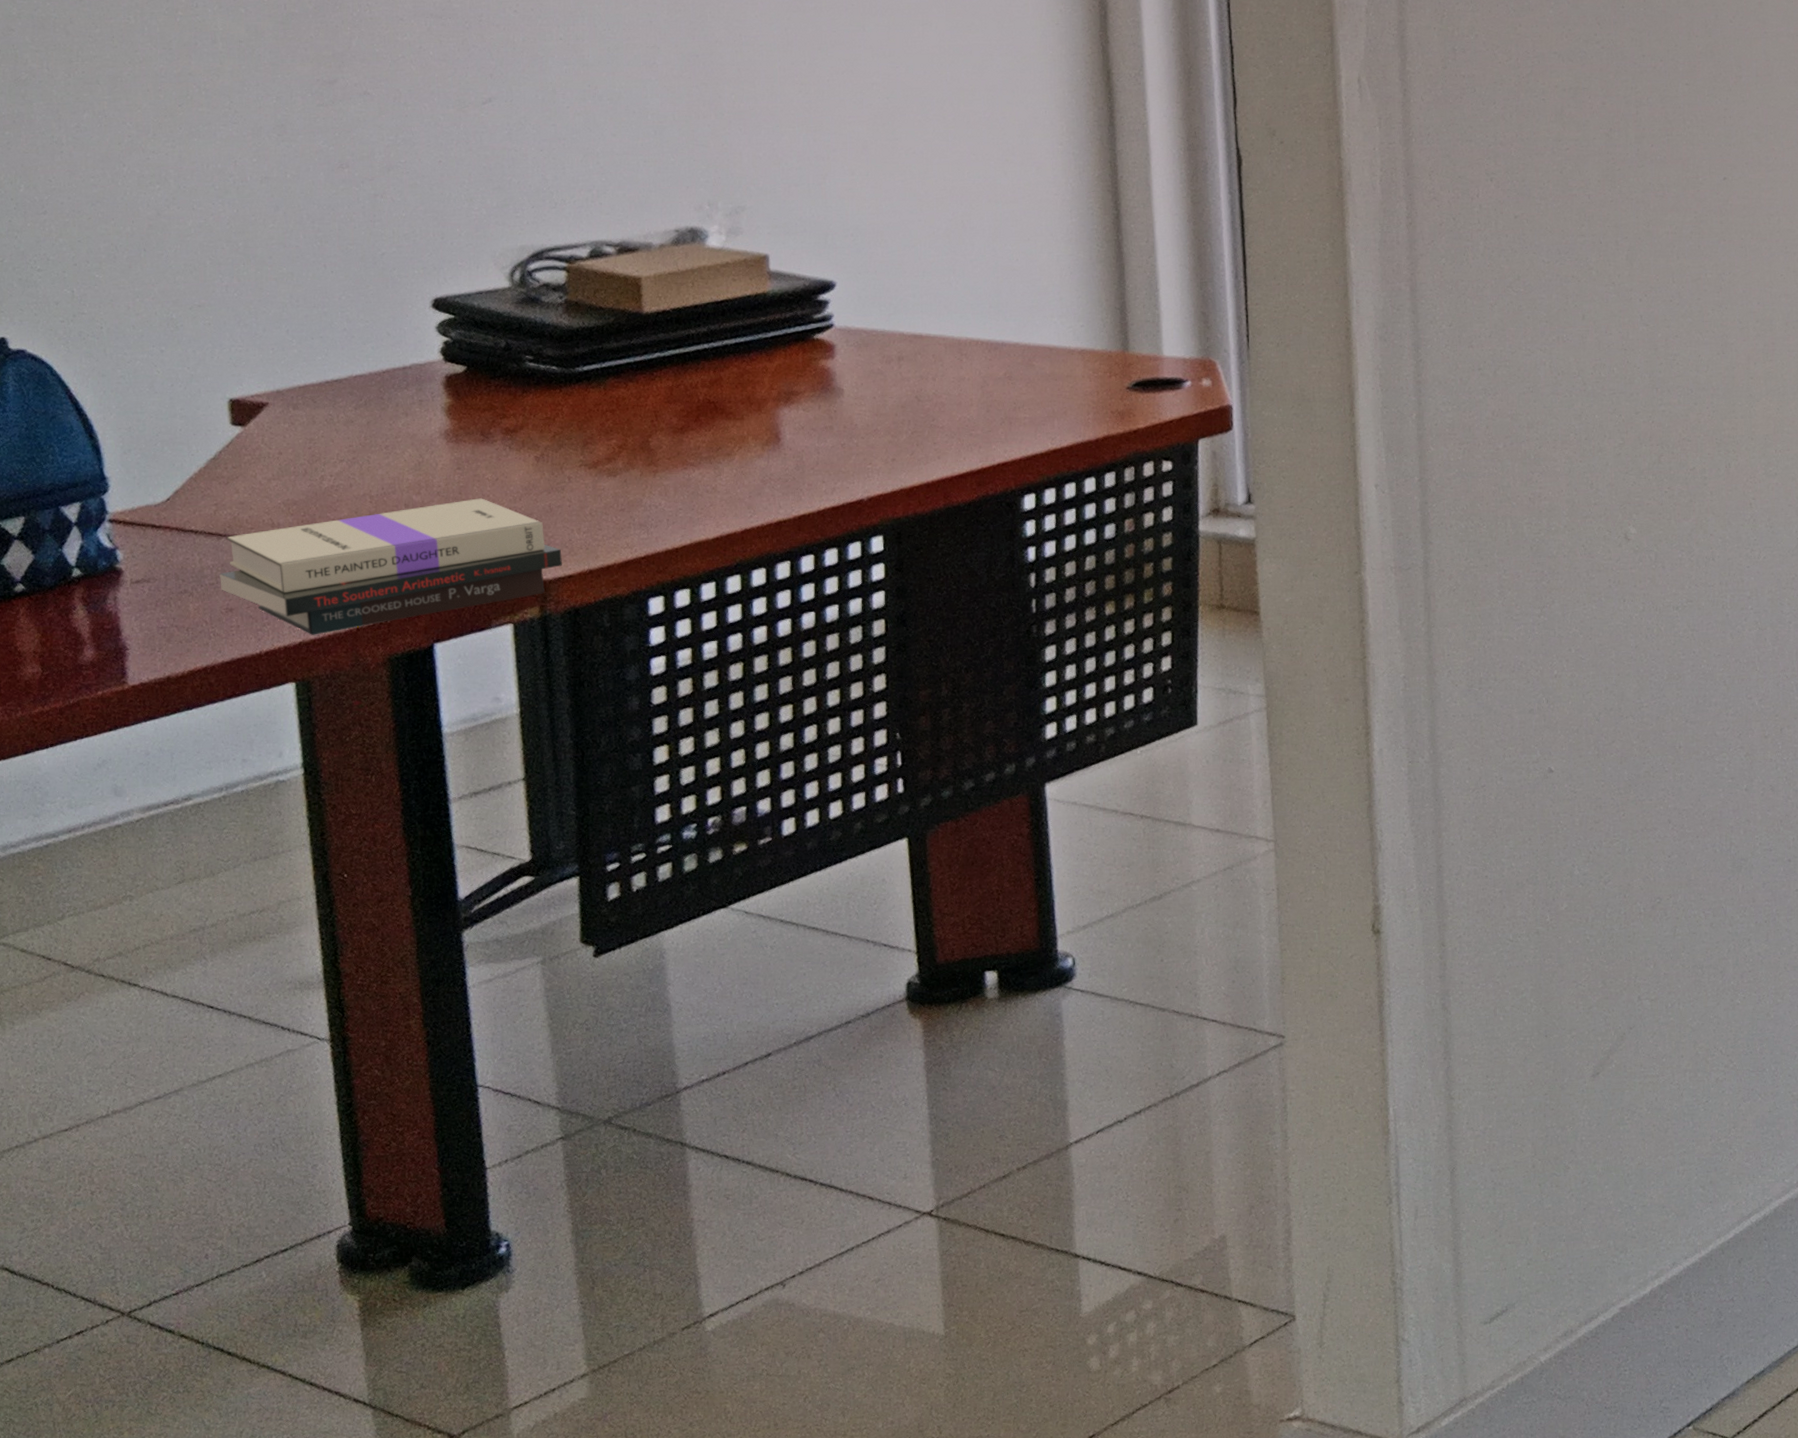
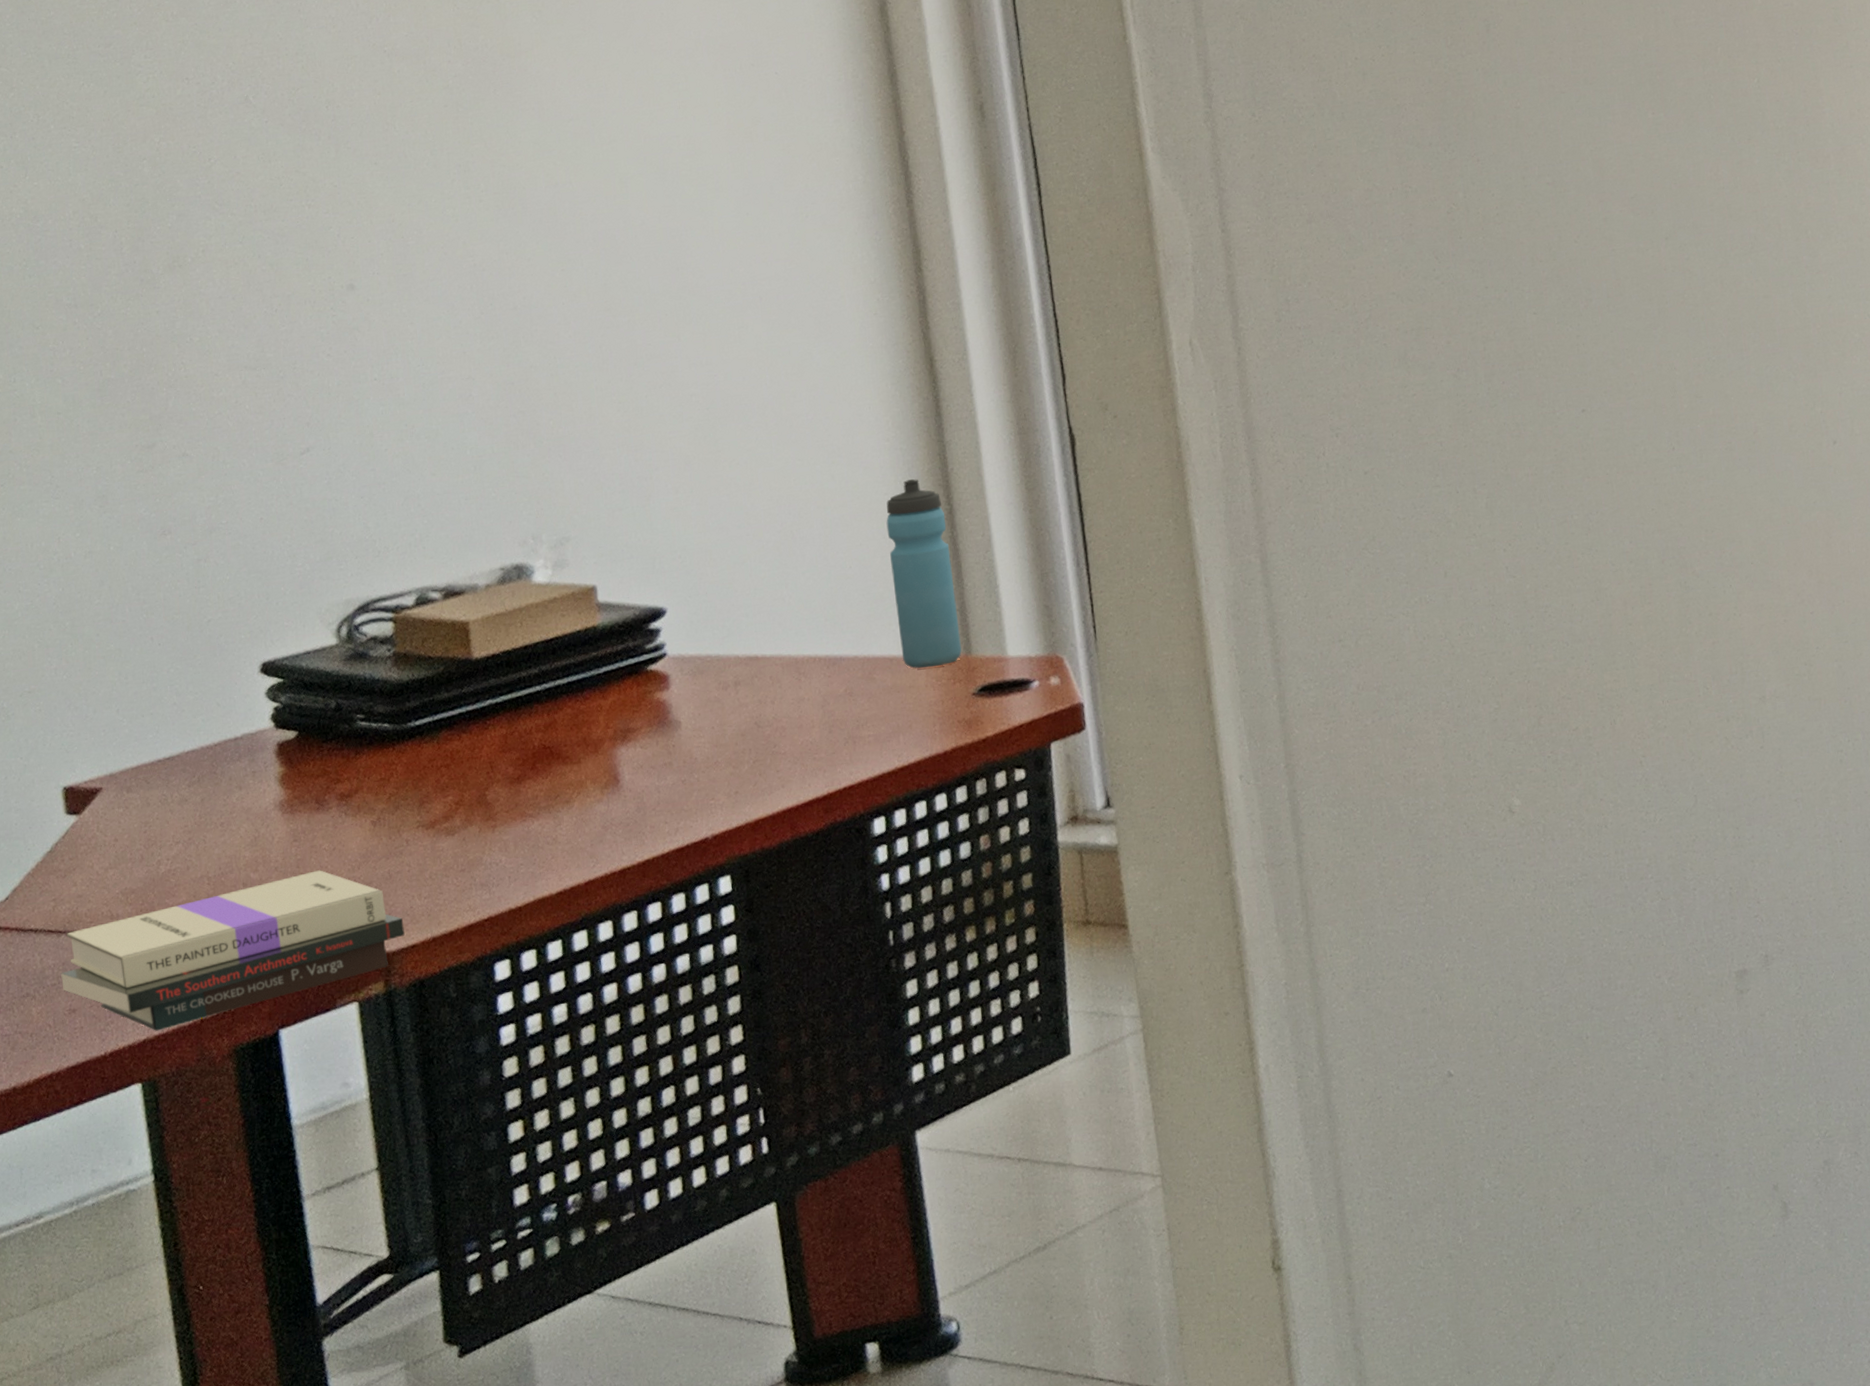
water bottle: none [1055,183,1119,360] -> present [886,479,962,669]

